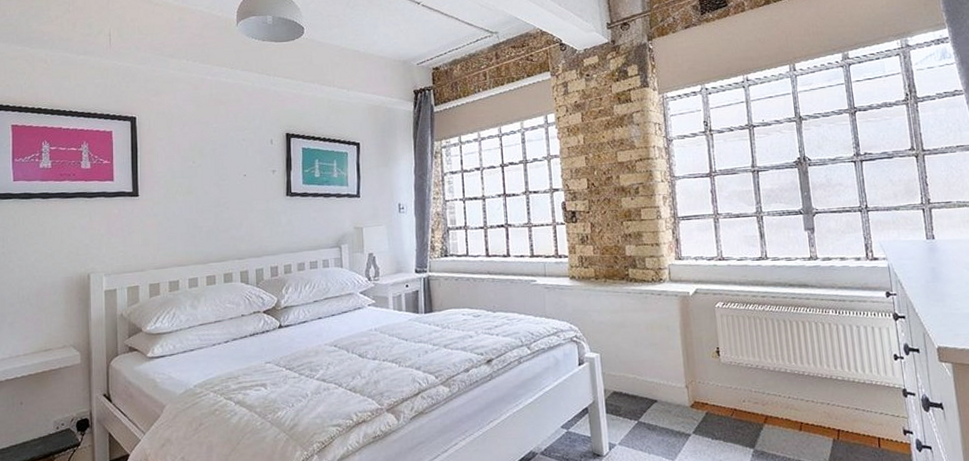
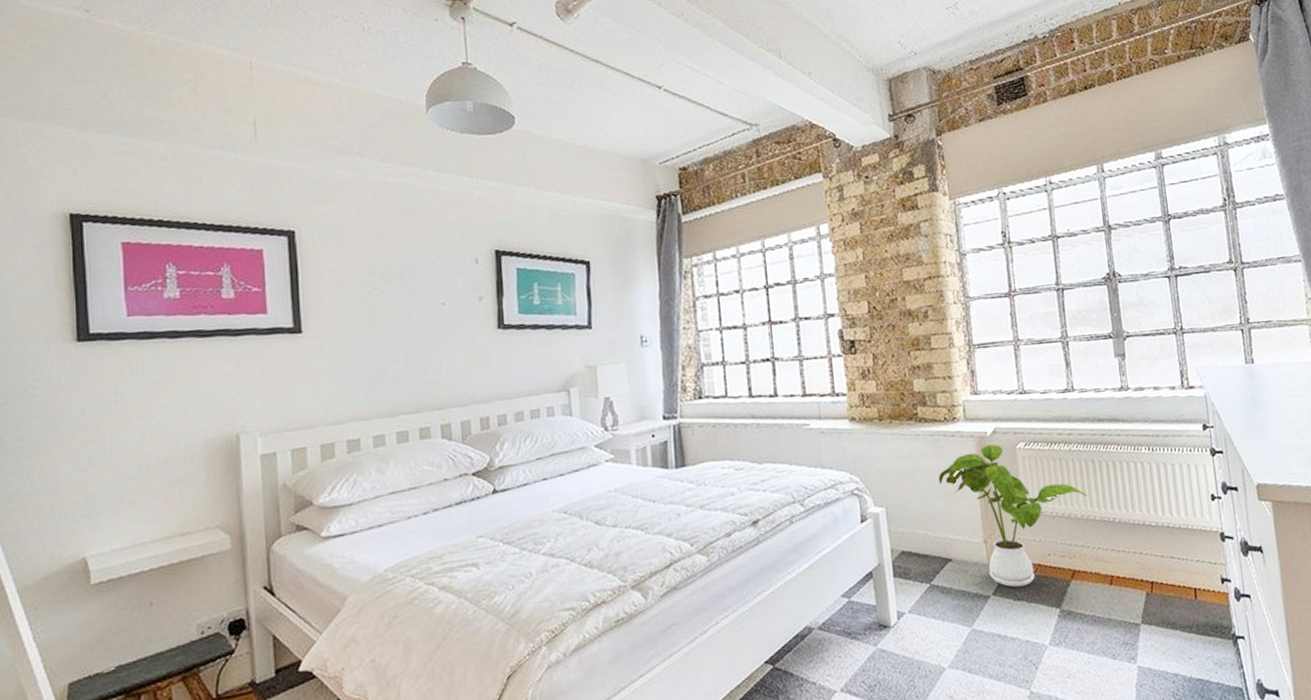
house plant: none [646,302,780,428] -> present [938,444,1088,588]

